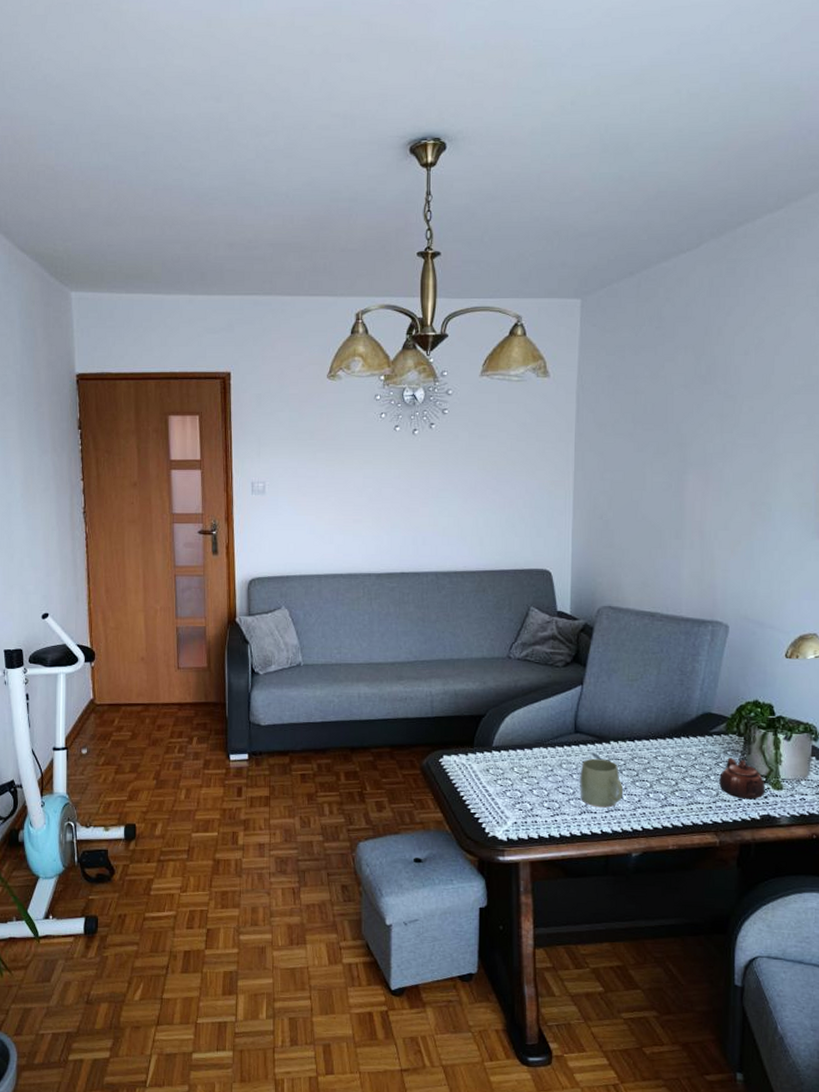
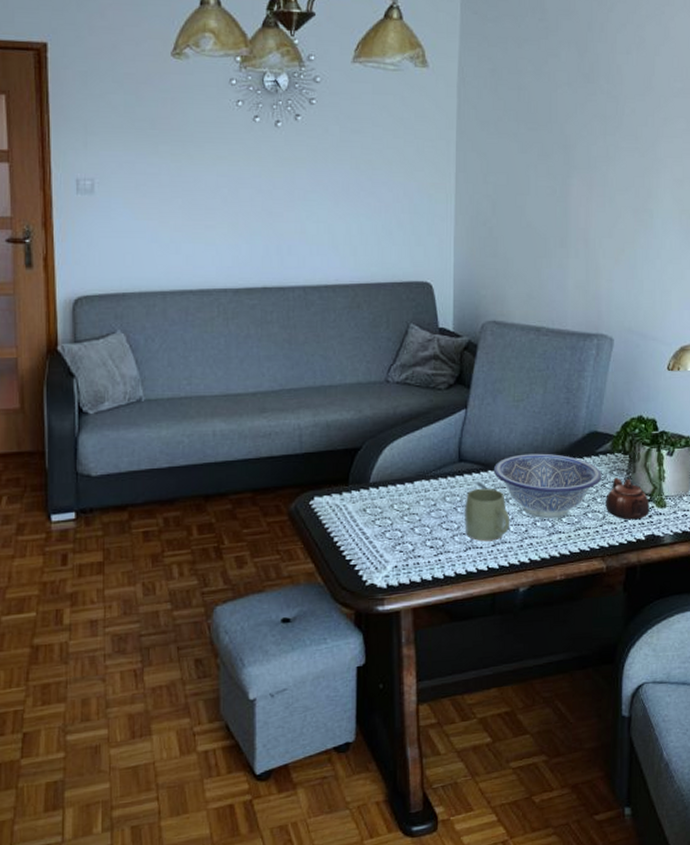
decorative bowl: none [607,729,716,792] -> present [493,453,602,519]

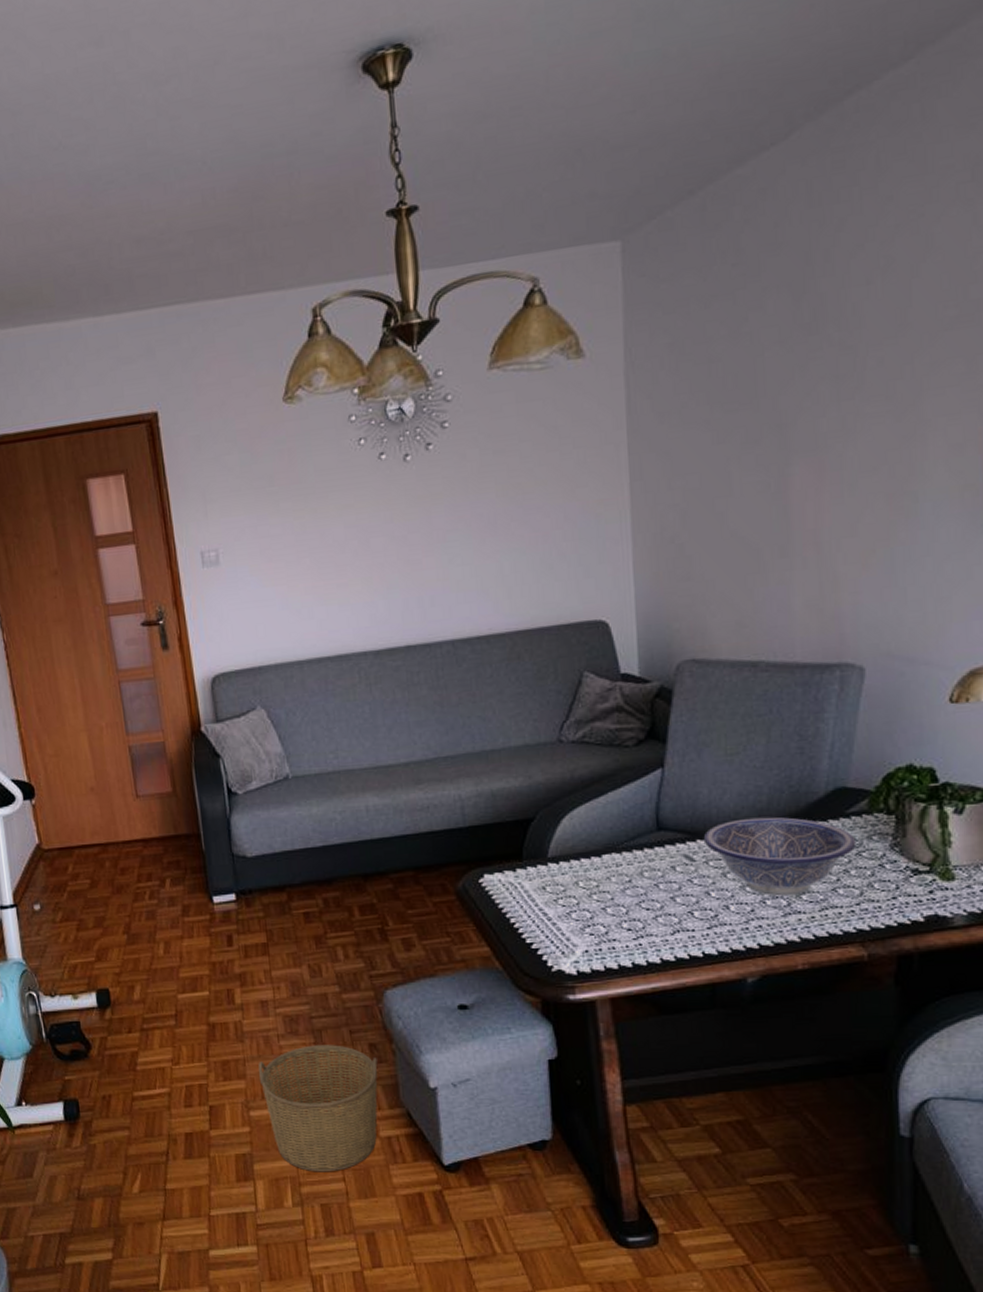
basket: none [80,662,202,794] -> present [258,1045,378,1172]
mug: present [465,488,510,542] -> none [668,860,730,924]
teapot: present [606,477,650,521] -> none [863,844,930,897]

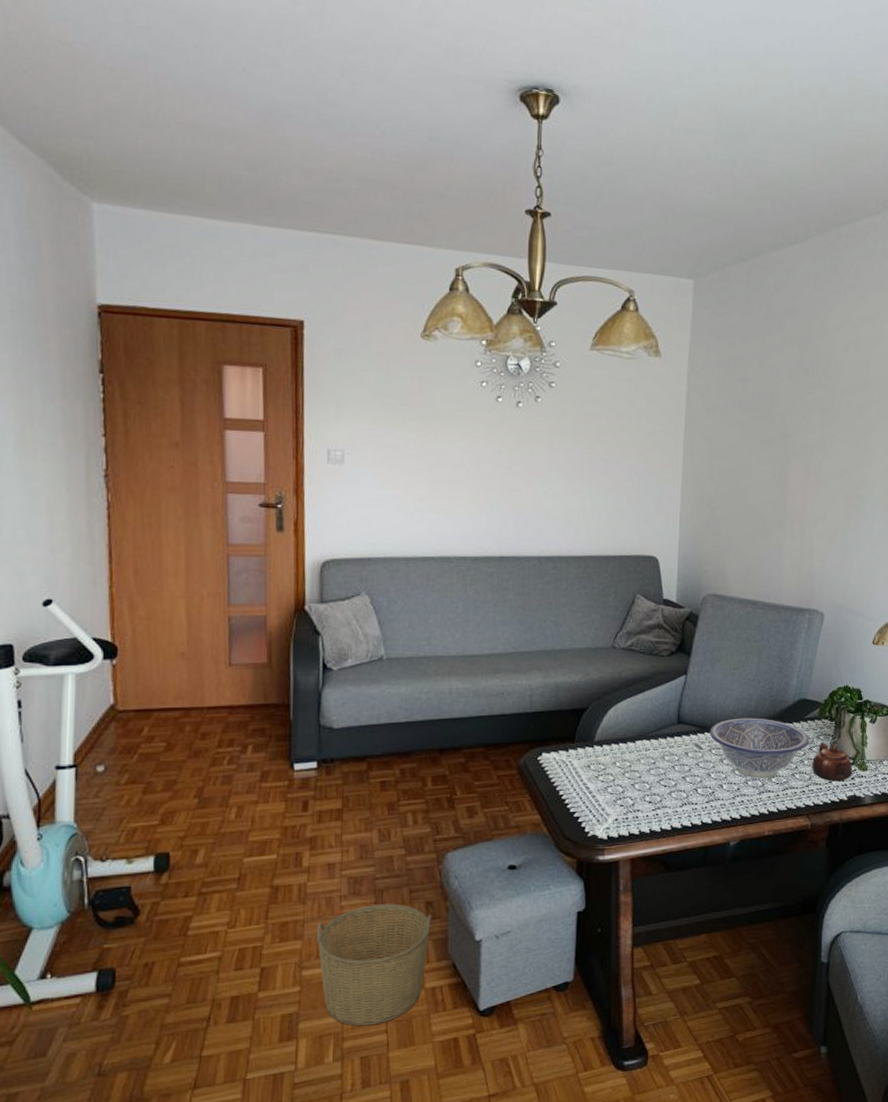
teapot: none [863,844,930,897] -> present [812,742,853,782]

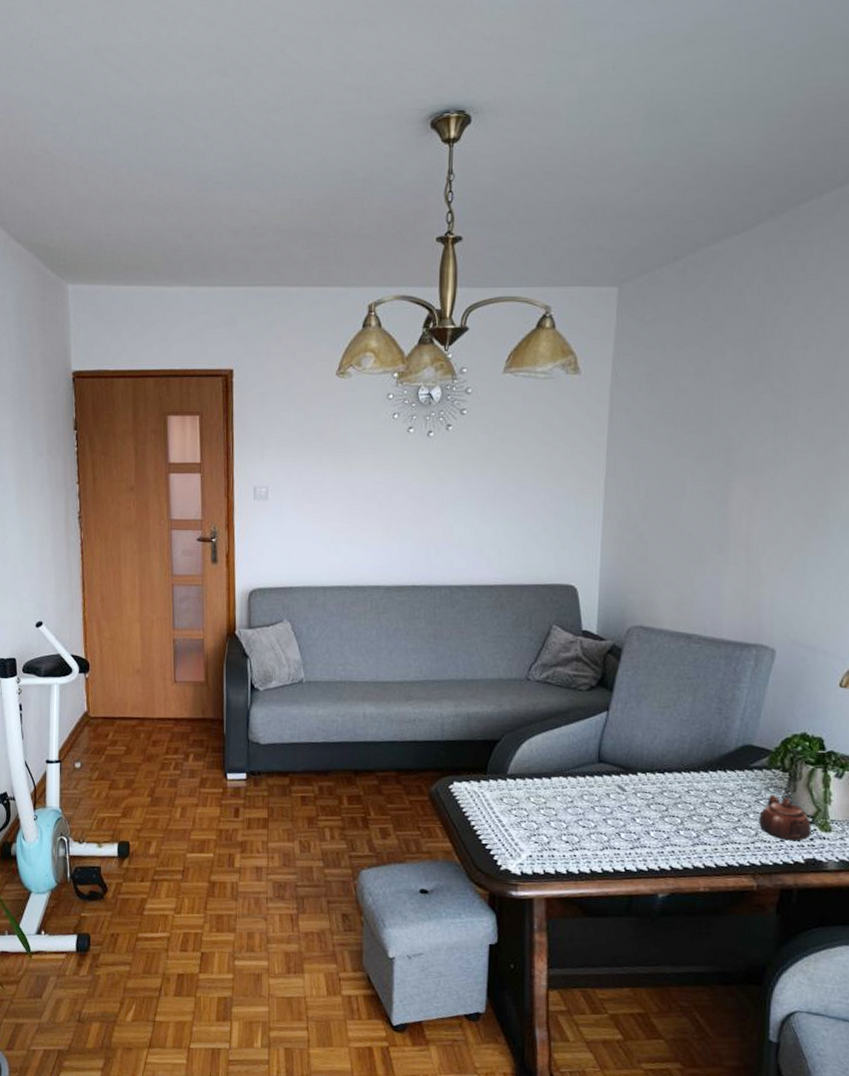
basket: present [316,903,432,1026] -> none [246,909,348,1021]
decorative bowl: present [709,718,810,779] -> none [634,761,756,830]

